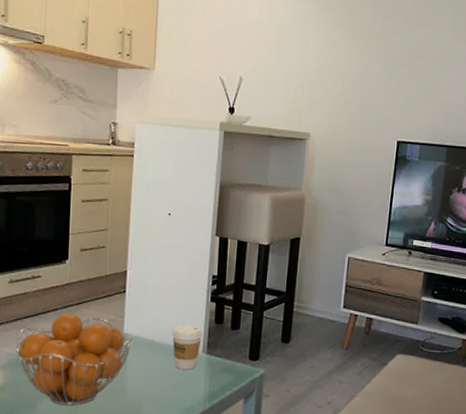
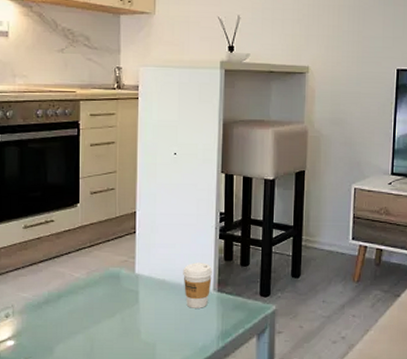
fruit basket: present [16,313,133,406] -> none [32,256,145,348]

